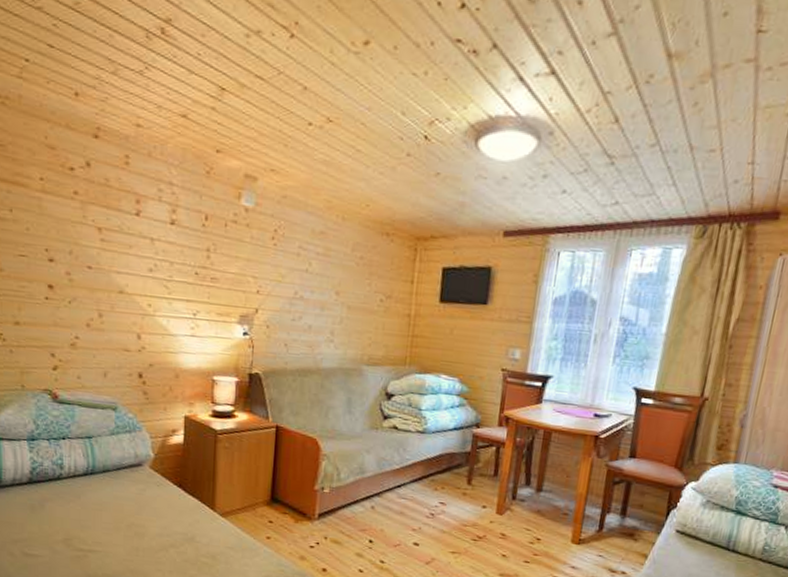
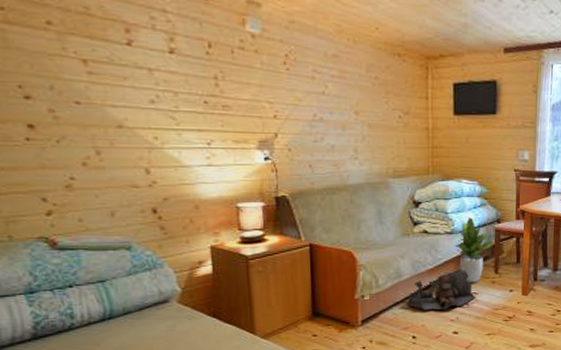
bag: none [367,474,443,516] -> present [407,270,476,310]
potted plant: none [425,417,471,492] -> present [454,217,495,283]

